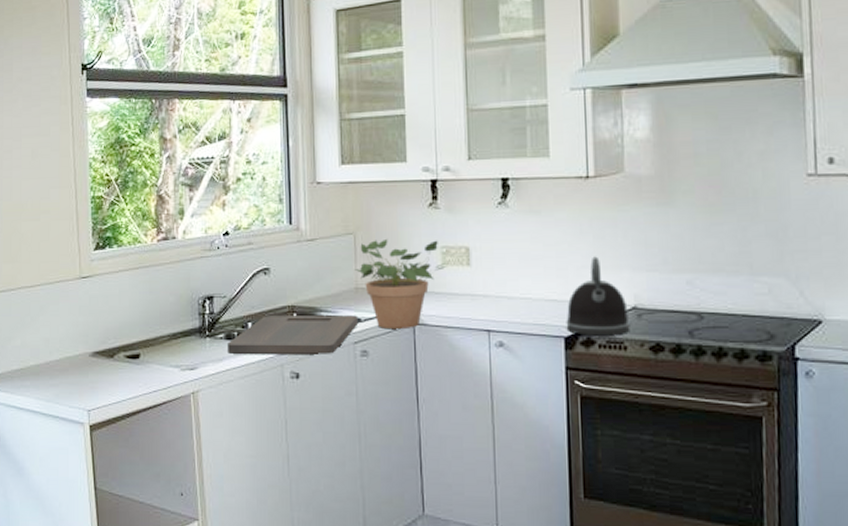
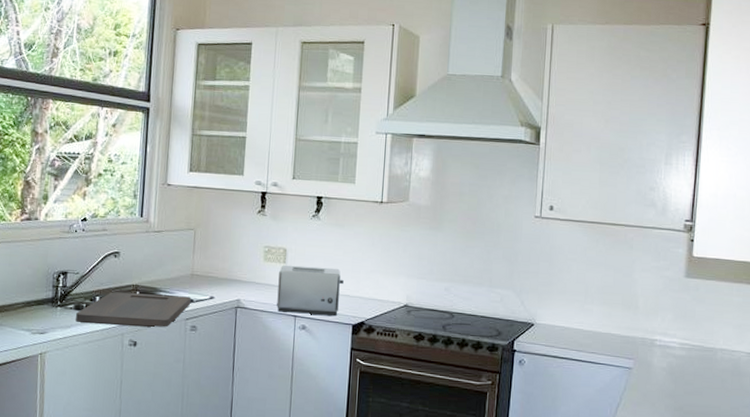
potted plant: present [355,238,449,330] -> none [192,236,269,311]
toaster: none [463,266,547,328] -> present [277,265,344,316]
kettle: present [566,256,630,336] -> none [354,264,402,326]

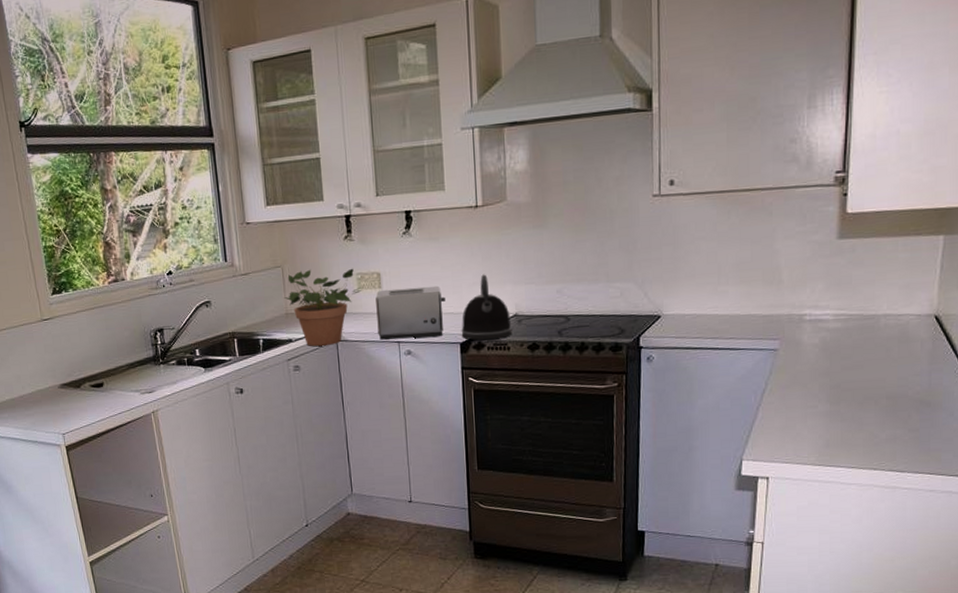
cutting board: present [75,292,192,328] -> none [178,337,290,377]
potted plant: none [192,236,269,311] -> present [284,268,364,347]
kettle: none [354,264,402,326] -> present [461,274,512,341]

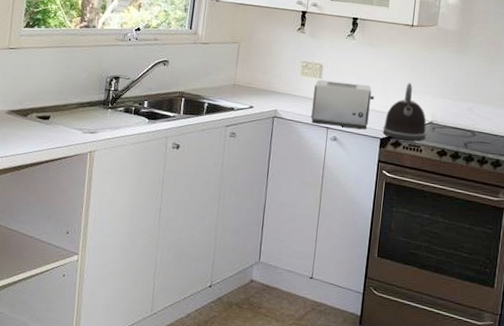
potted plant: present [284,268,364,347] -> none [235,50,306,120]

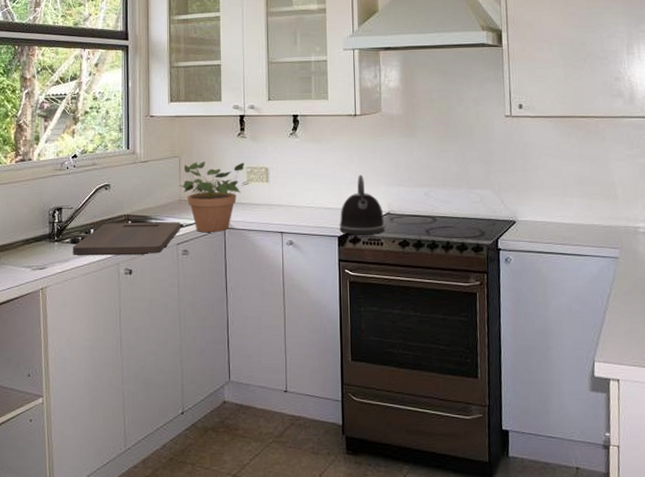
cutting board: none [124,97,232,133] -> present [72,222,181,255]
potted plant: none [235,50,306,120] -> present [179,161,252,233]
toaster: present [311,79,374,130] -> none [263,182,326,231]

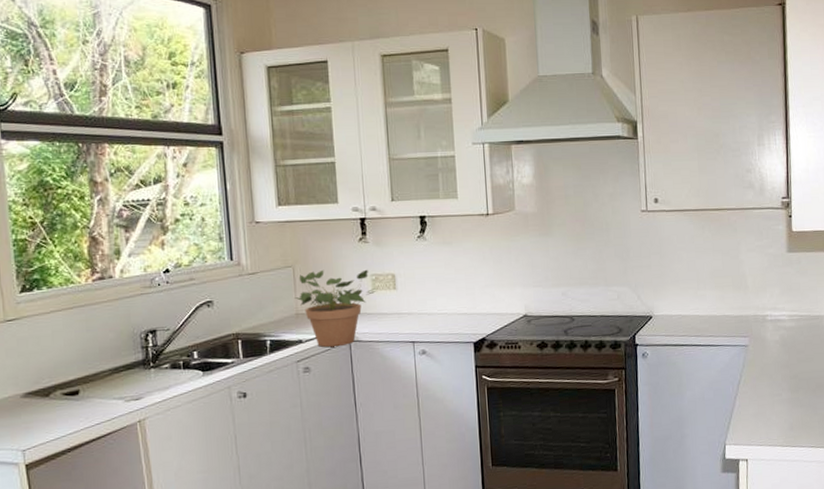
cutting board: present [72,222,181,255] -> none [172,337,300,382]
kettle: present [339,175,385,235] -> none [474,277,523,340]

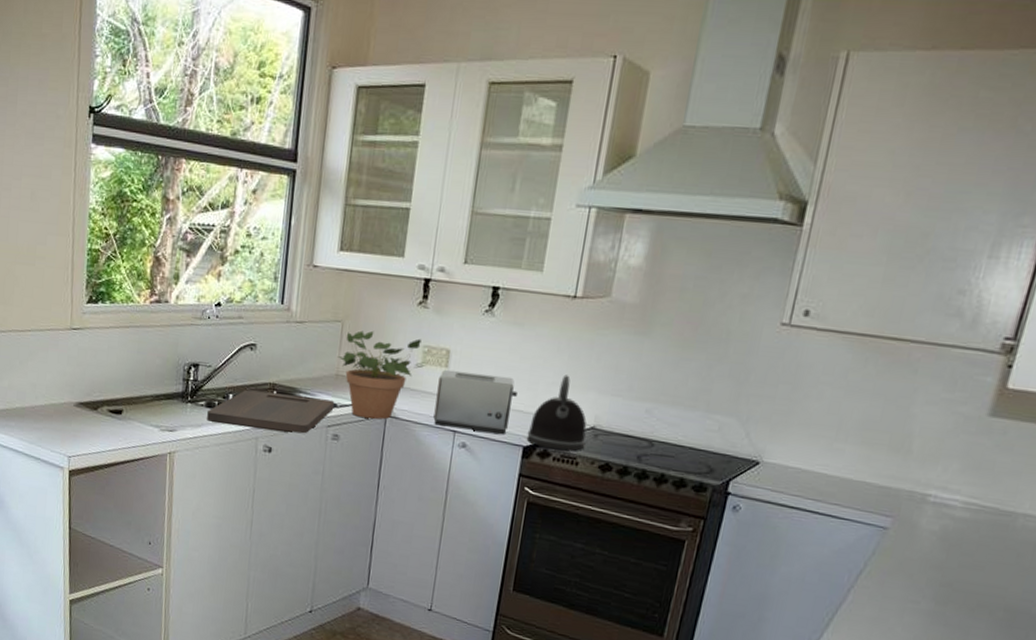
cutting board: none [172,337,300,382] -> present [206,389,335,434]
toaster: none [390,287,459,341] -> present [433,369,518,435]
kettle: none [474,277,523,340] -> present [526,374,587,451]

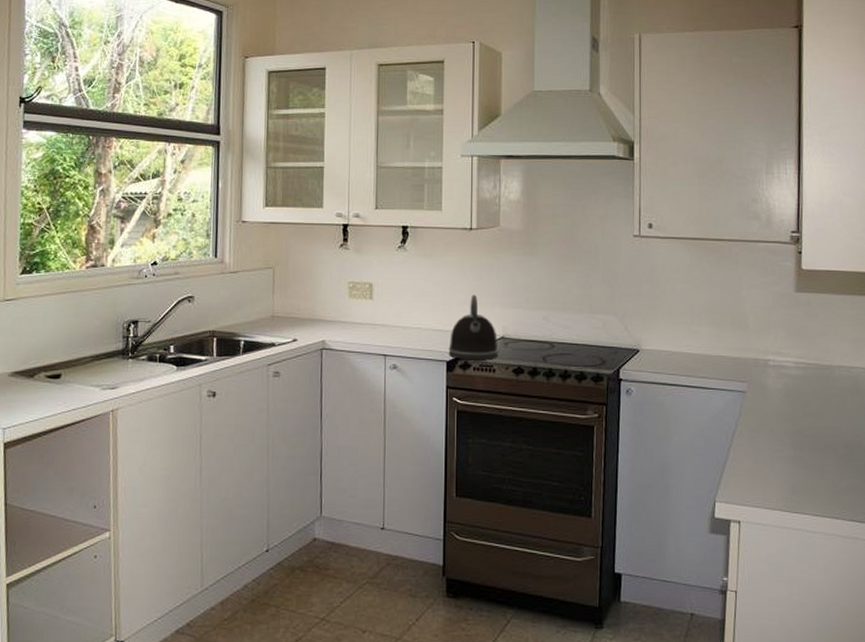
cutting board: present [206,389,335,434] -> none [148,339,273,375]
potted plant: present [338,330,428,420] -> none [272,273,354,354]
toaster: present [433,369,518,435] -> none [365,301,435,353]

